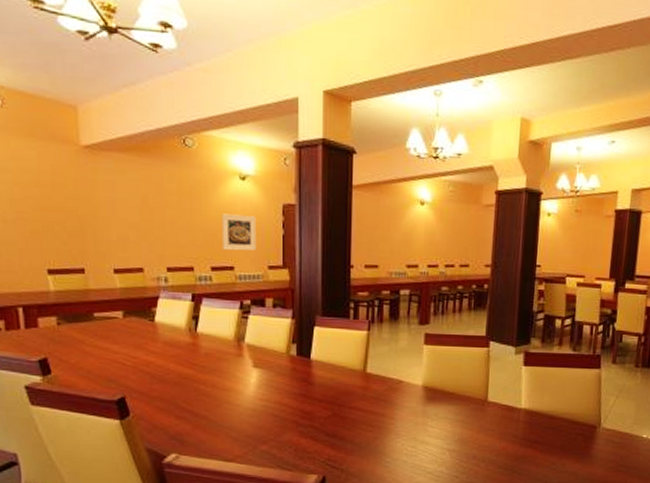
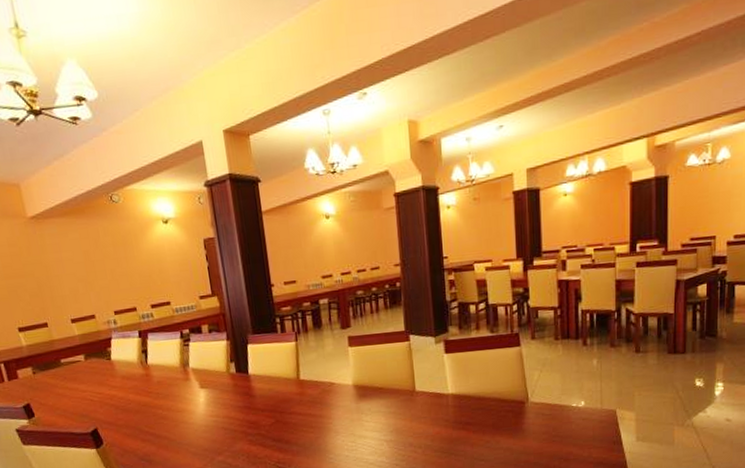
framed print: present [221,213,256,251] -> none [152,253,187,289]

